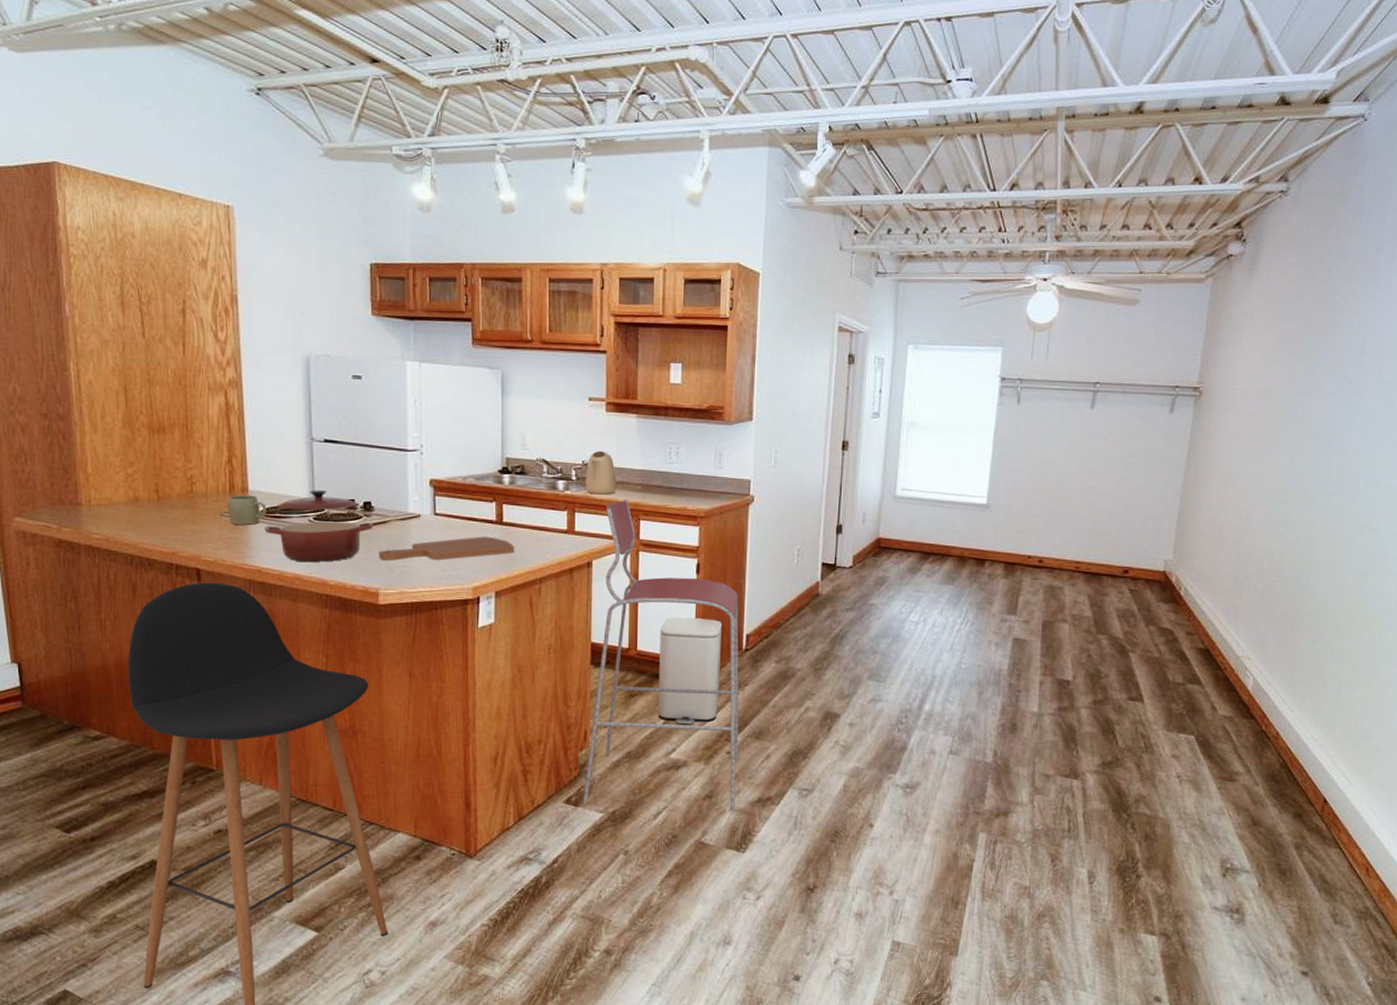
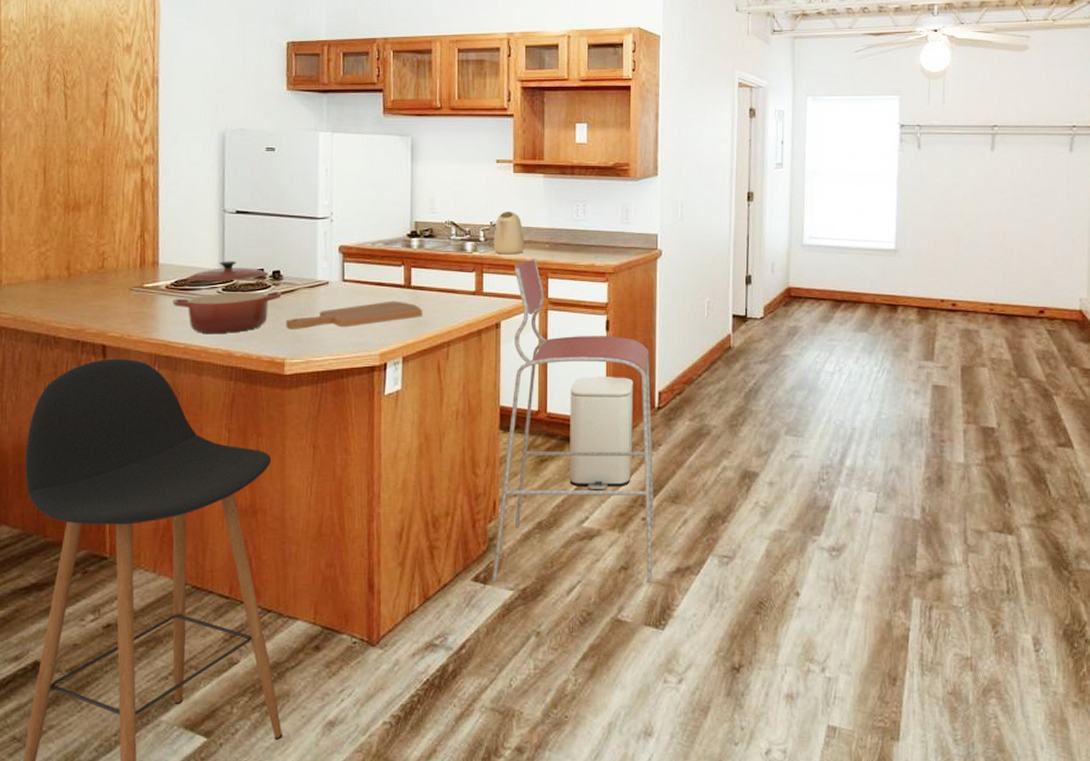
mug: present [227,495,267,525] -> none [137,269,176,298]

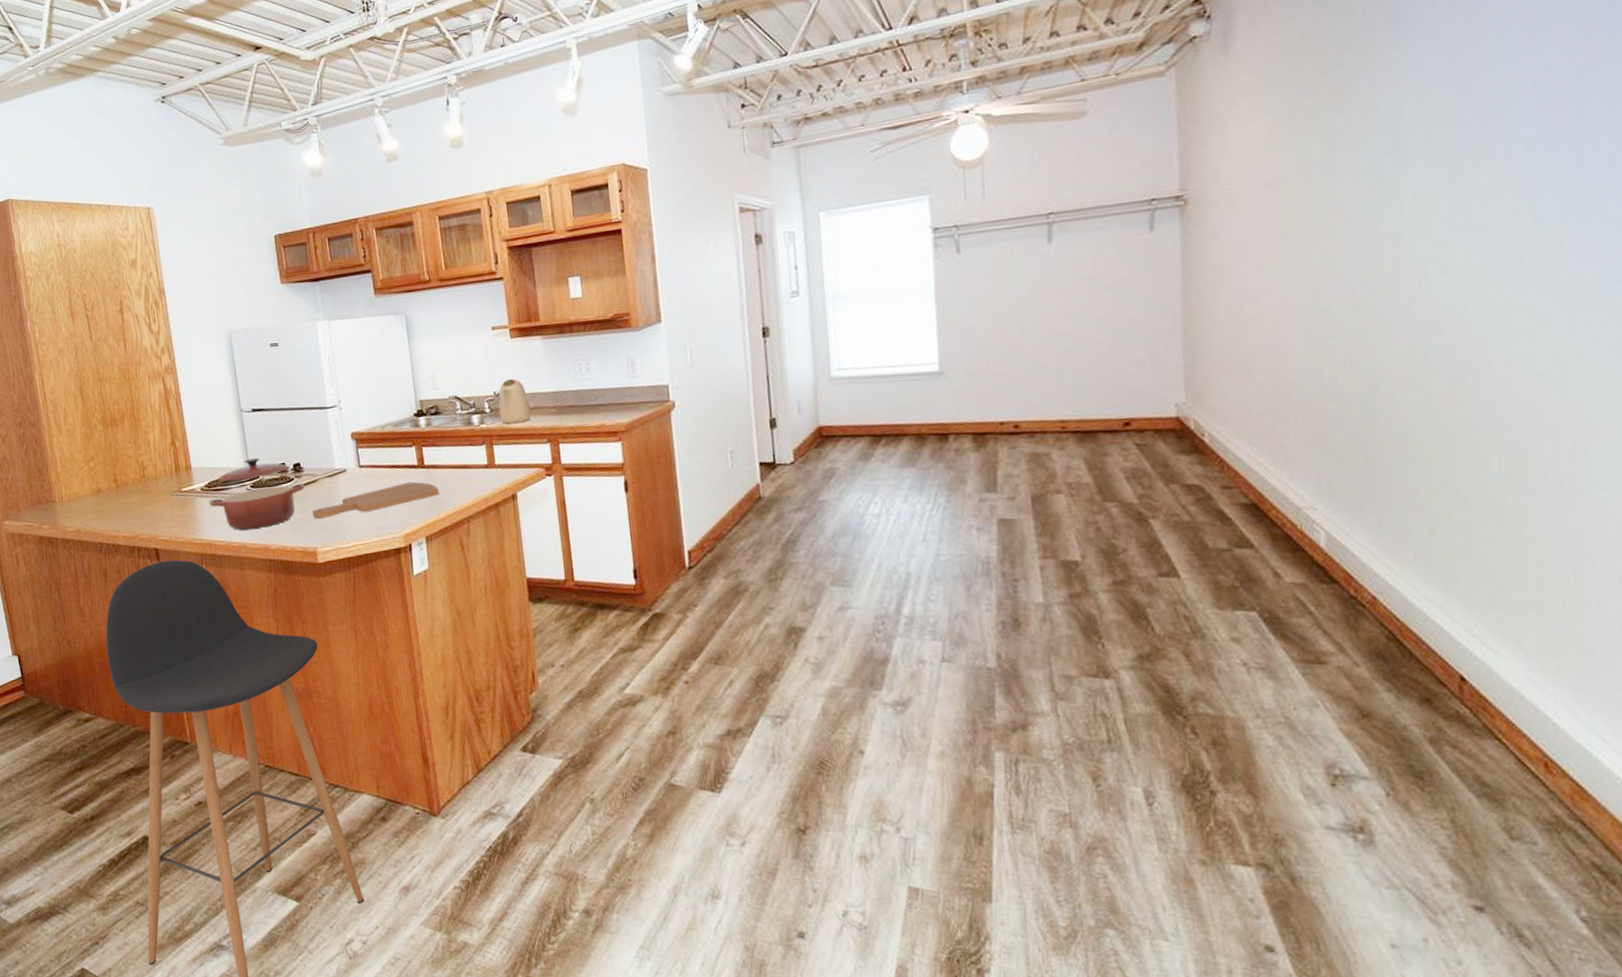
bar stool: present [491,257,654,583] -> none [523,423,703,752]
pedal bin: present [569,376,633,490] -> none [595,538,669,656]

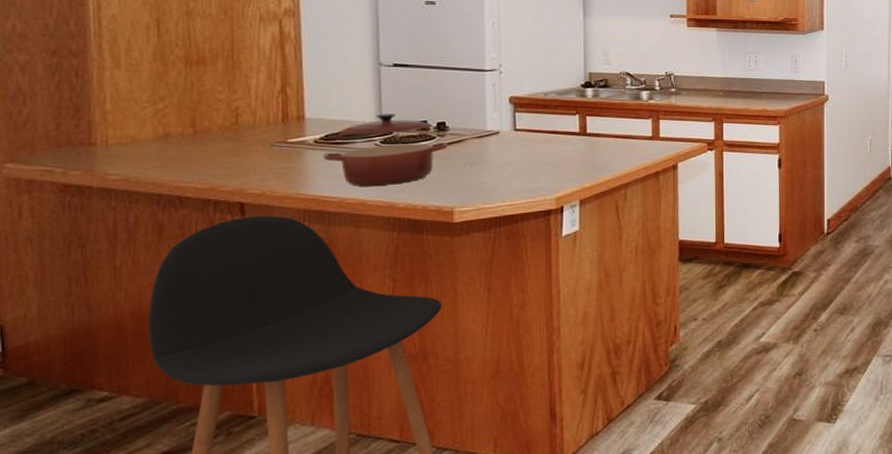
cutting board: present [312,481,440,519] -> none [454,147,599,179]
kettle: present [498,378,532,425] -> none [669,62,700,102]

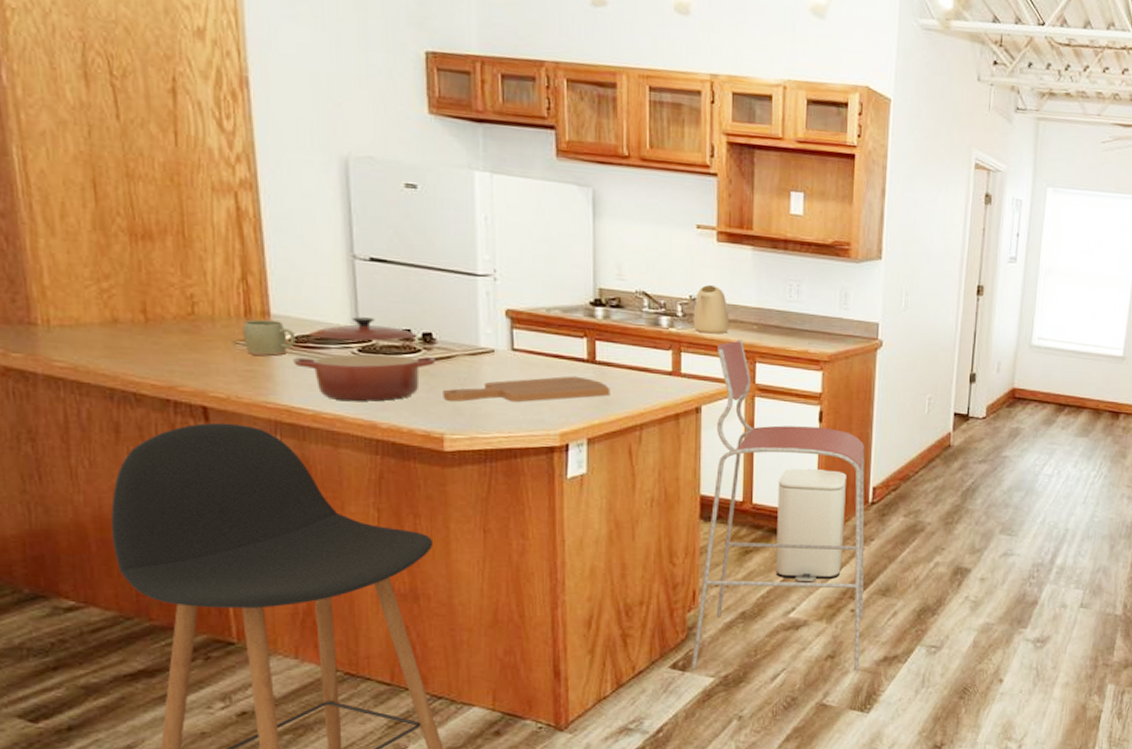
mug: none [279,123,326,154] -> present [242,319,296,356]
cutting board: none [454,147,599,179] -> present [443,376,611,403]
kettle: none [669,62,700,102] -> present [693,284,730,334]
bar stool: none [674,104,825,399] -> present [691,338,865,670]
pedal bin: none [746,208,805,309] -> present [776,468,846,582]

